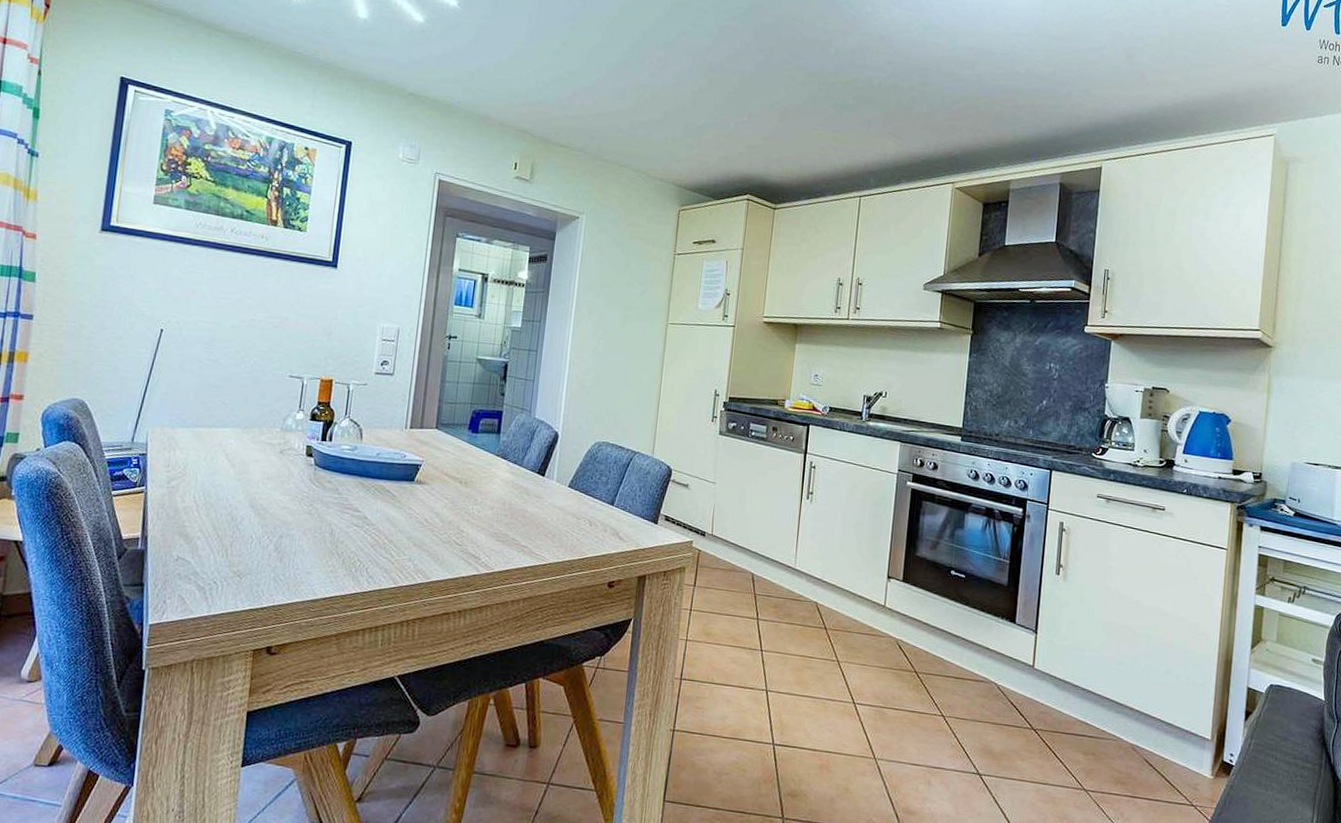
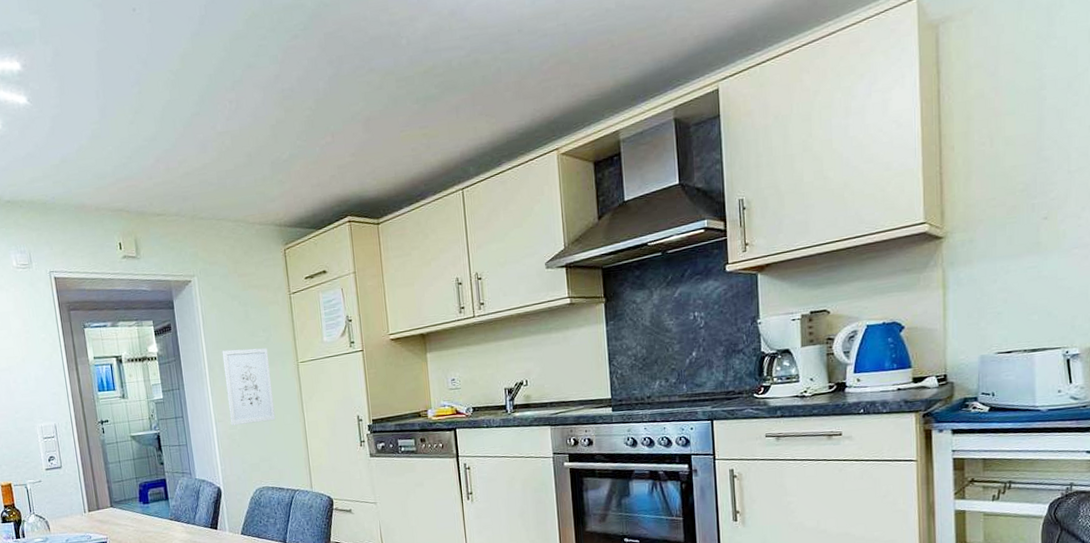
wall art: none [584,293,640,376] -> present [222,348,276,426]

